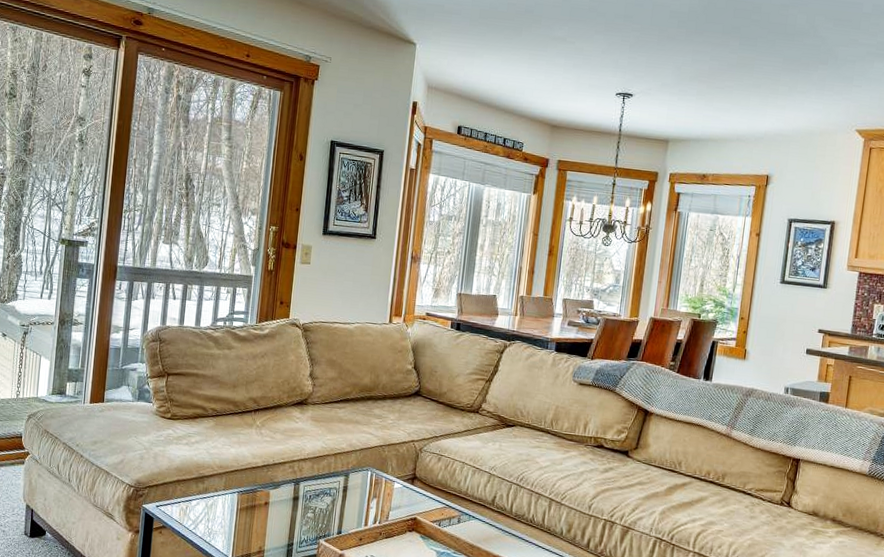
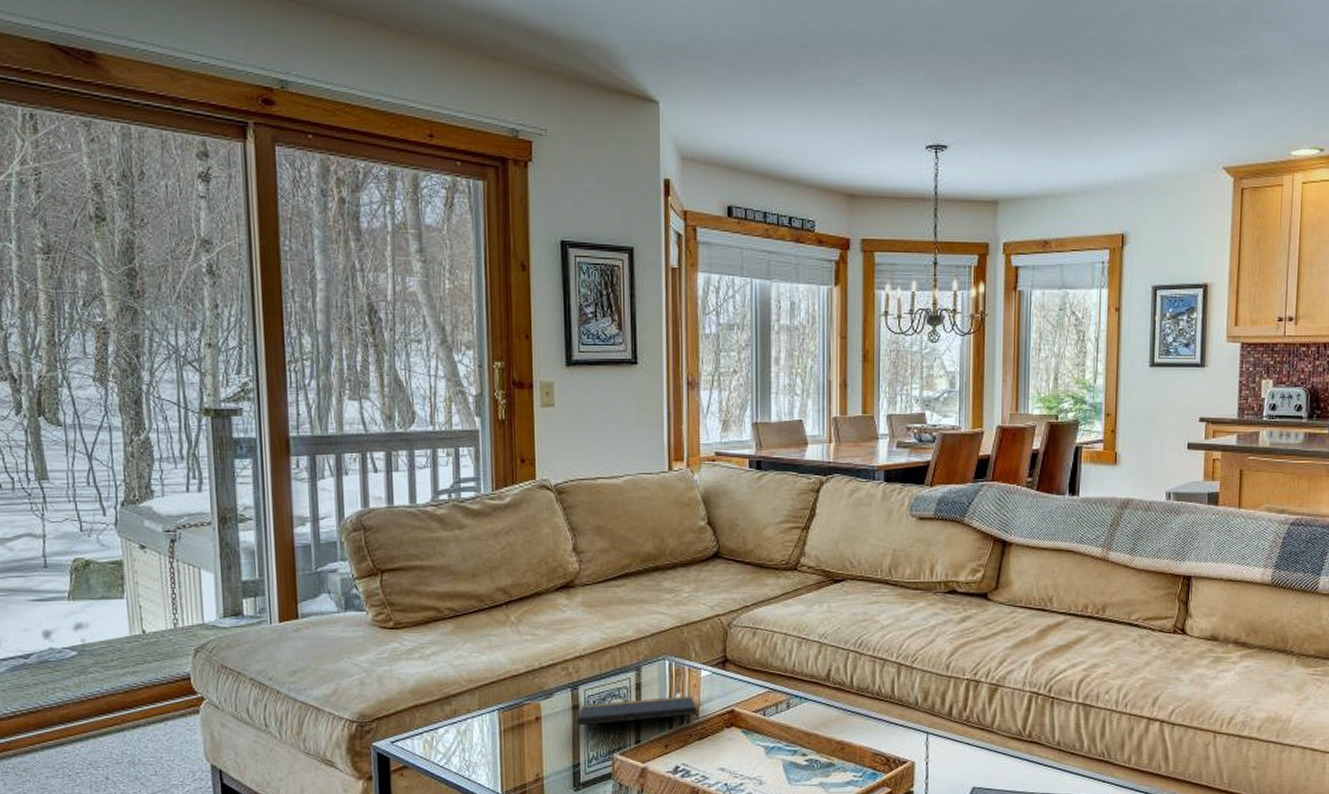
notepad: none [296,497,389,528] -> present [577,695,699,727]

